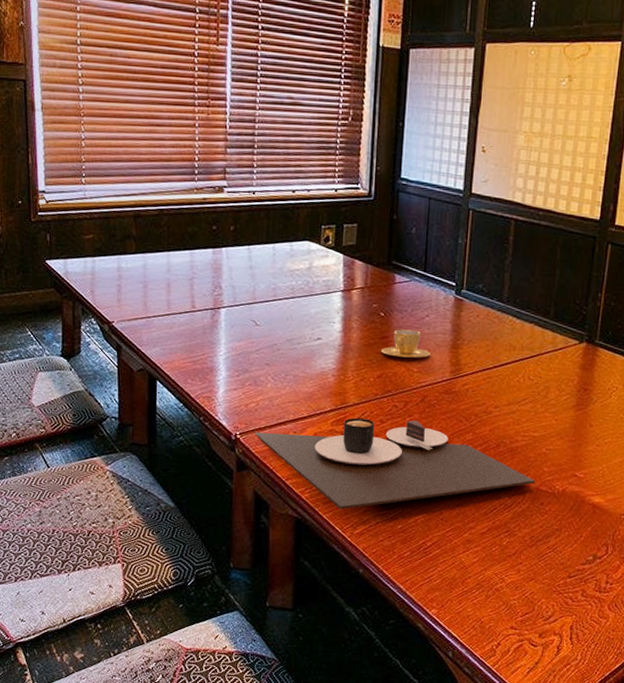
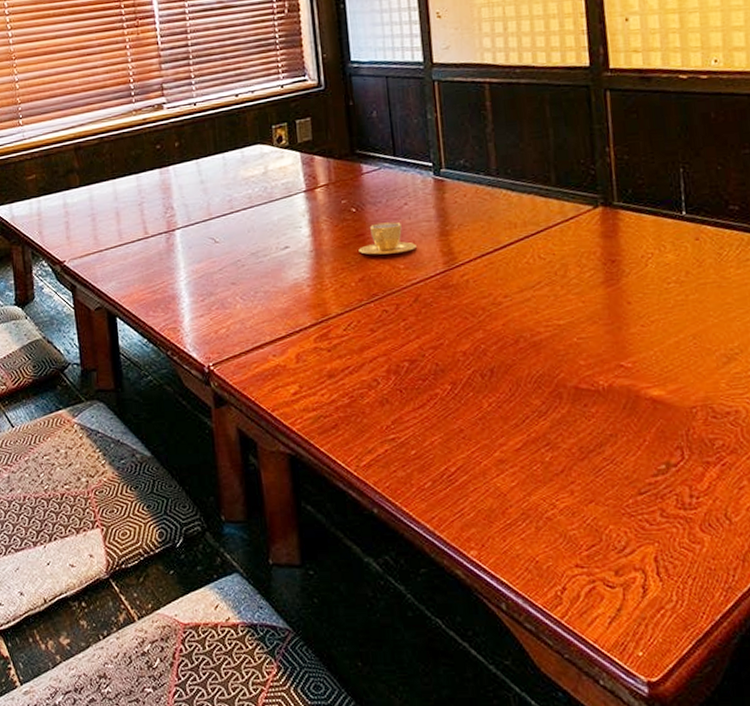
place setting: present [255,417,535,510] -> none [229,324,572,440]

